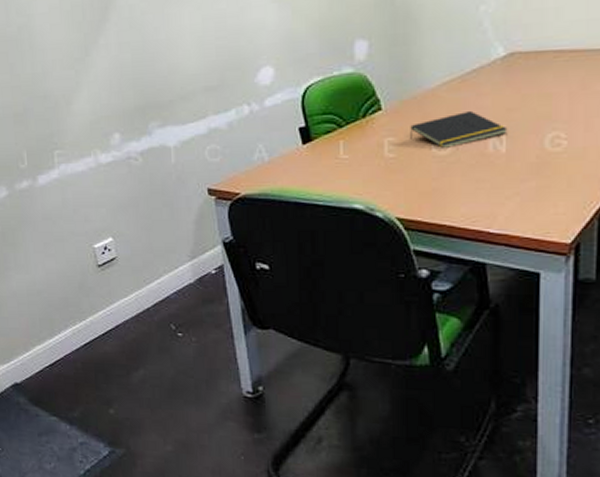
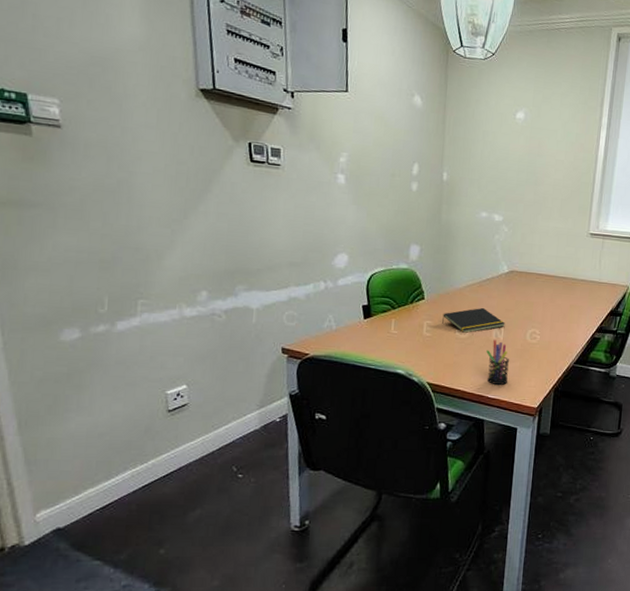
pen holder: none [481,153,520,214] -> present [486,340,509,385]

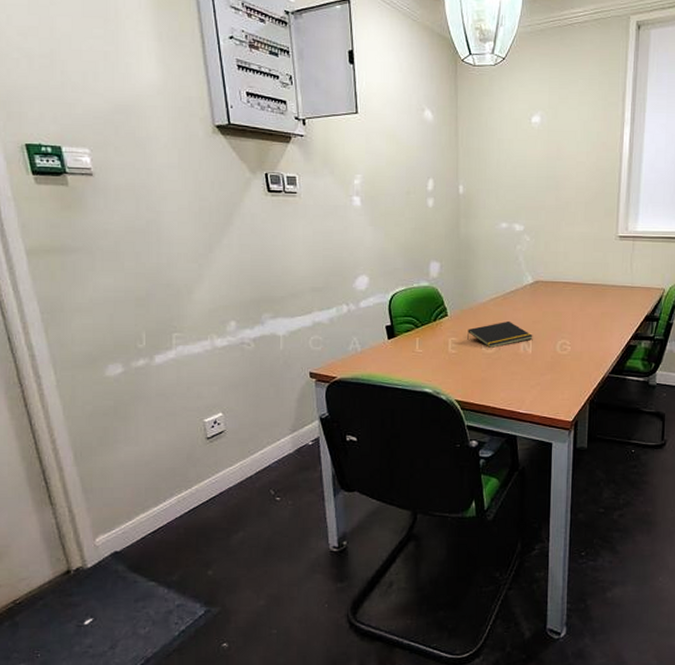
pen holder: present [486,340,509,385] -> none [515,353,540,399]

